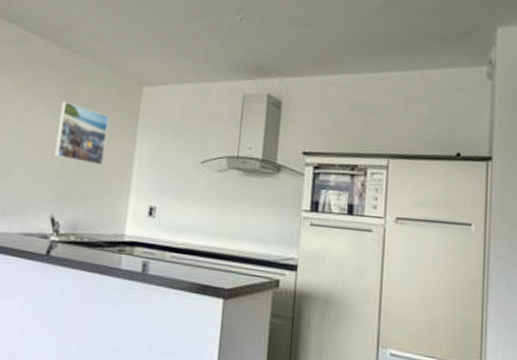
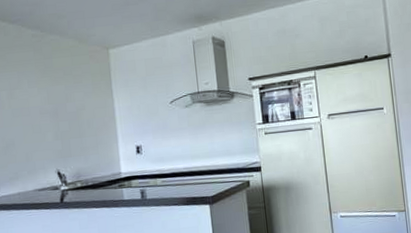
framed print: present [54,101,109,165] -> none [43,74,90,123]

